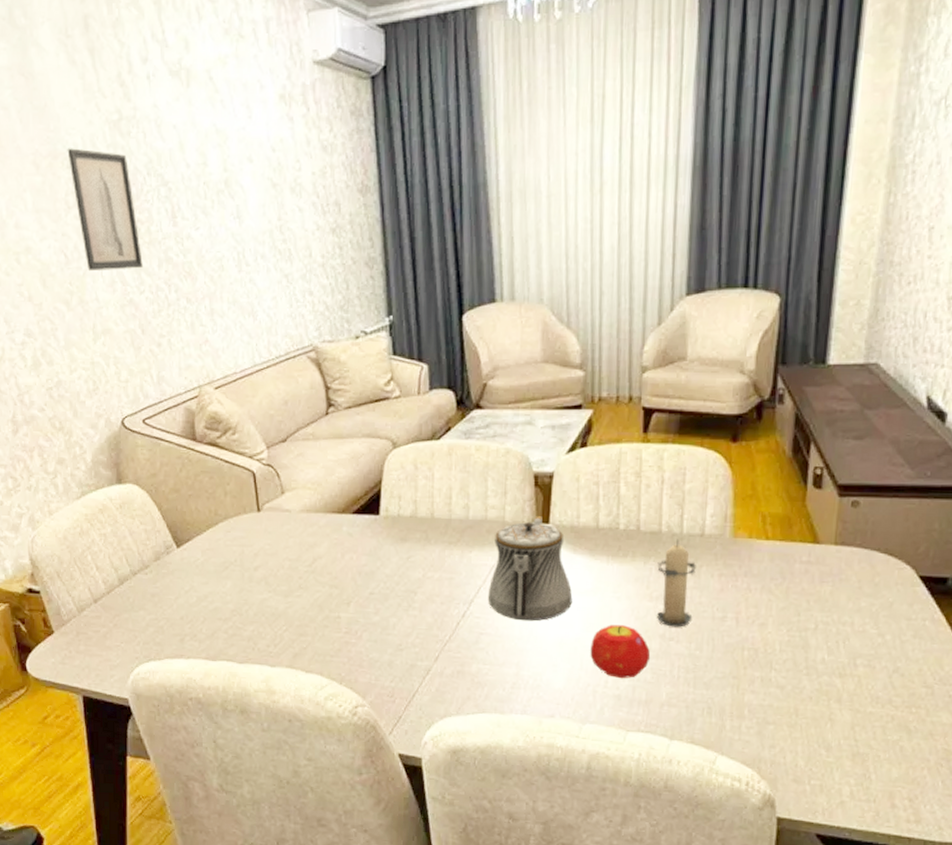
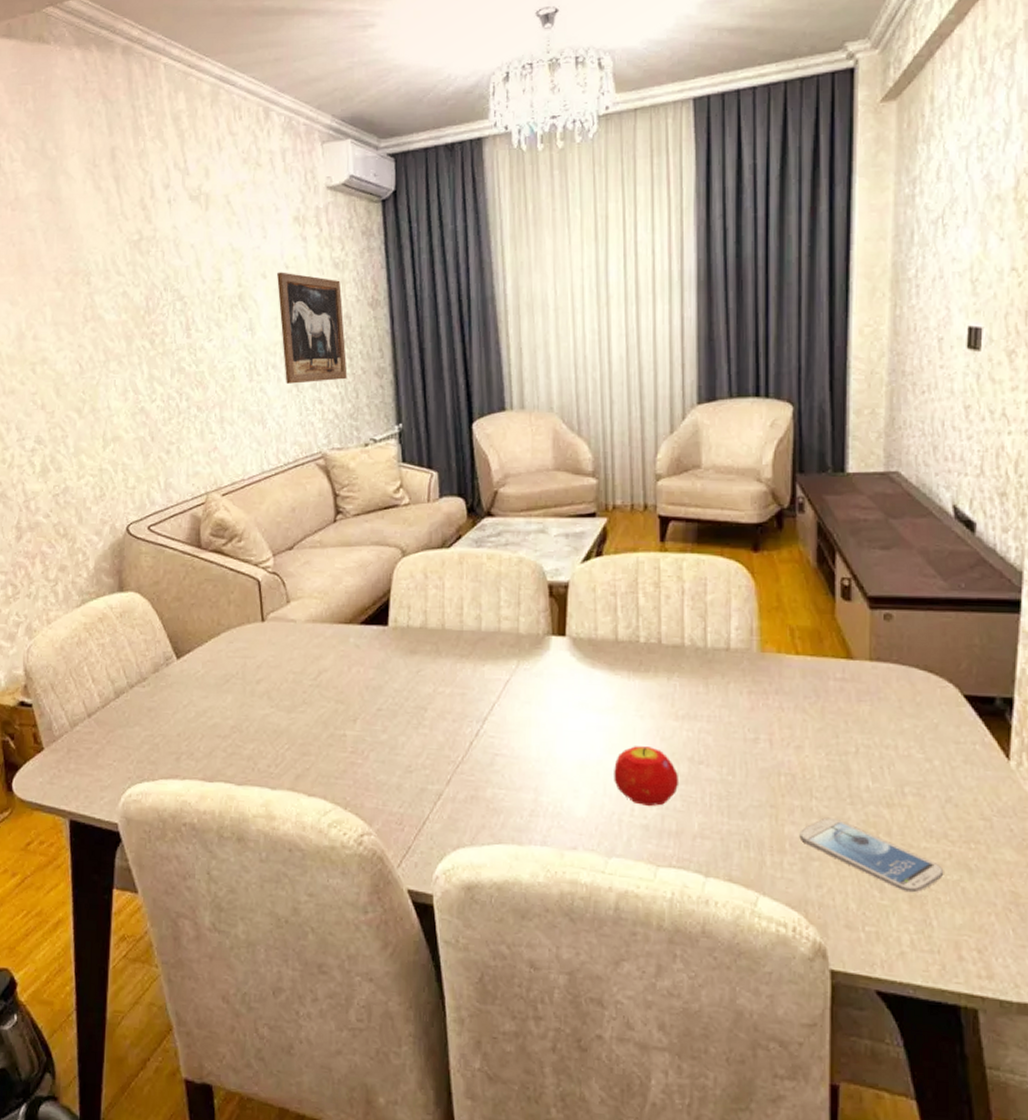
wall art: present [67,148,143,272] -> none [88,266,156,381]
wall art: none [264,155,337,274] -> present [277,272,347,384]
teapot: present [487,516,573,621] -> none [502,628,593,742]
candle: present [656,539,697,628] -> none [682,653,724,750]
smartphone: none [757,687,886,751] -> present [799,817,944,893]

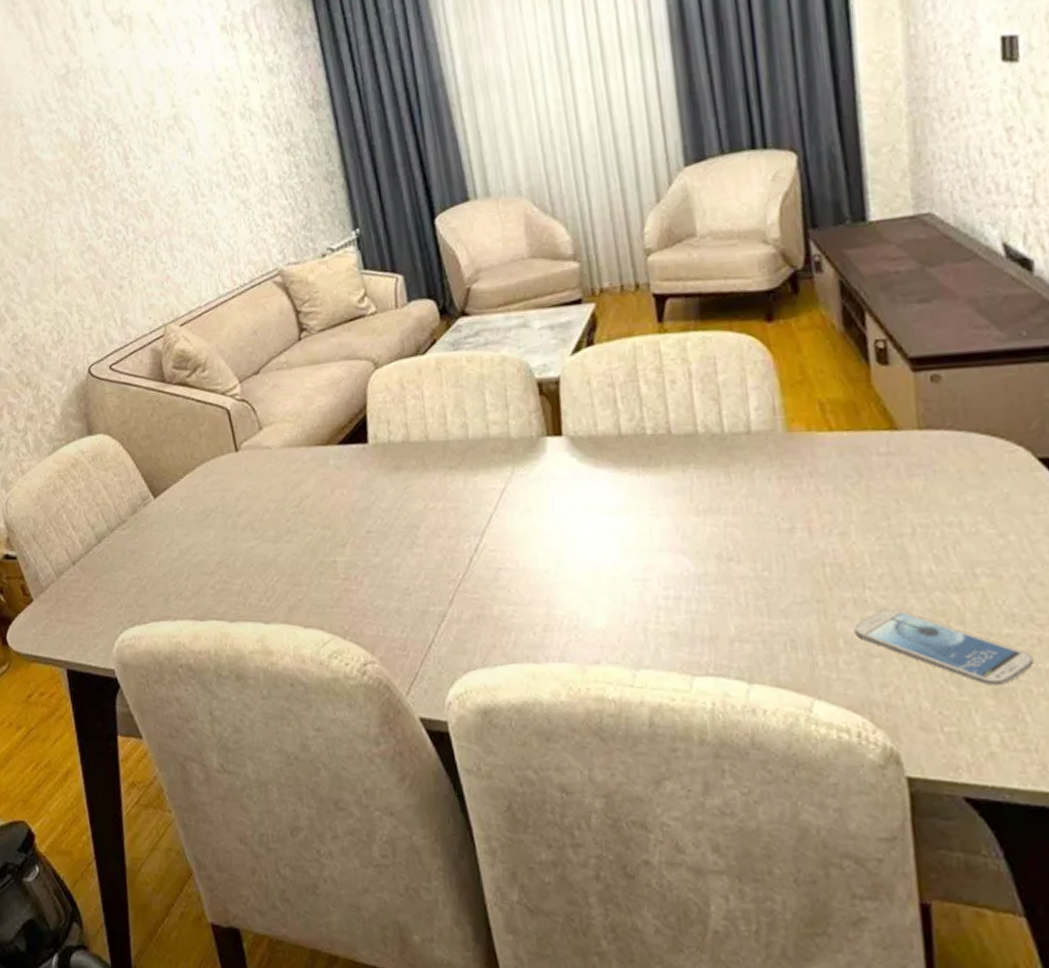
wall art: present [277,272,347,384] -> none [210,85,296,202]
fruit: present [614,746,680,807] -> none [631,547,708,612]

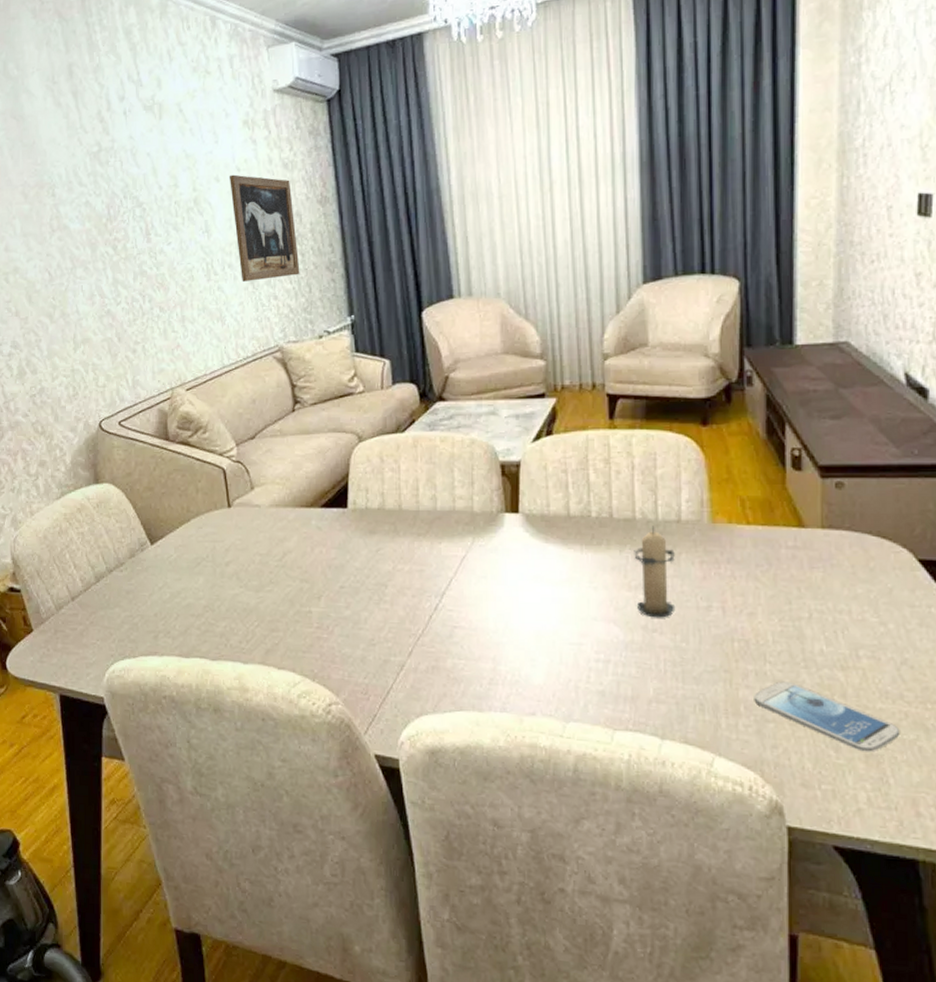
wall art: none [210,85,296,202] -> present [230,174,300,282]
candle: none [699,440,753,545] -> present [634,526,676,618]

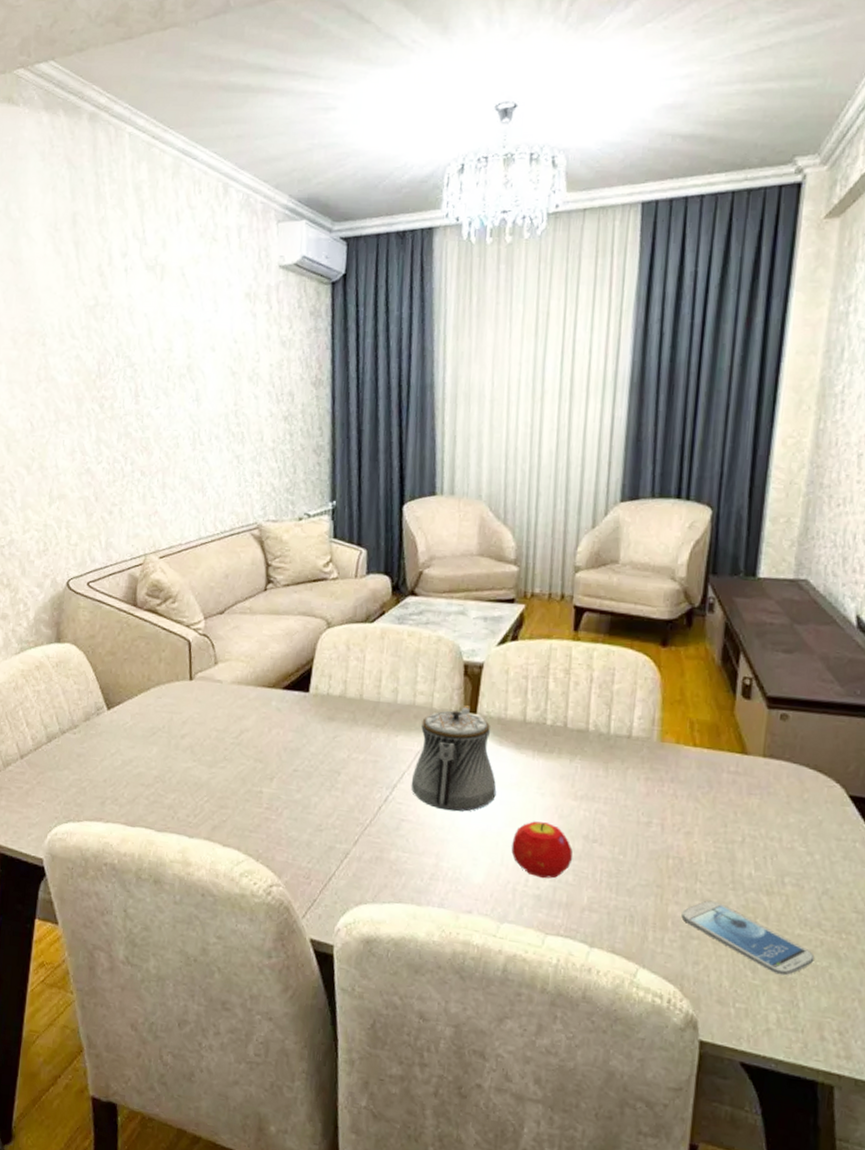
wall art: present [230,174,300,282] -> none [225,346,287,456]
teapot: none [459,506,547,614] -> present [411,705,497,812]
fruit: none [569,616,634,674] -> present [511,821,573,879]
candle: present [634,526,676,618] -> none [580,739,624,830]

